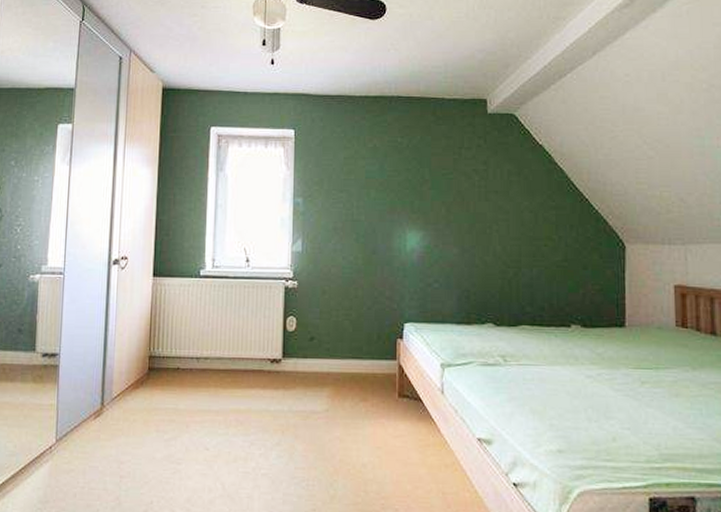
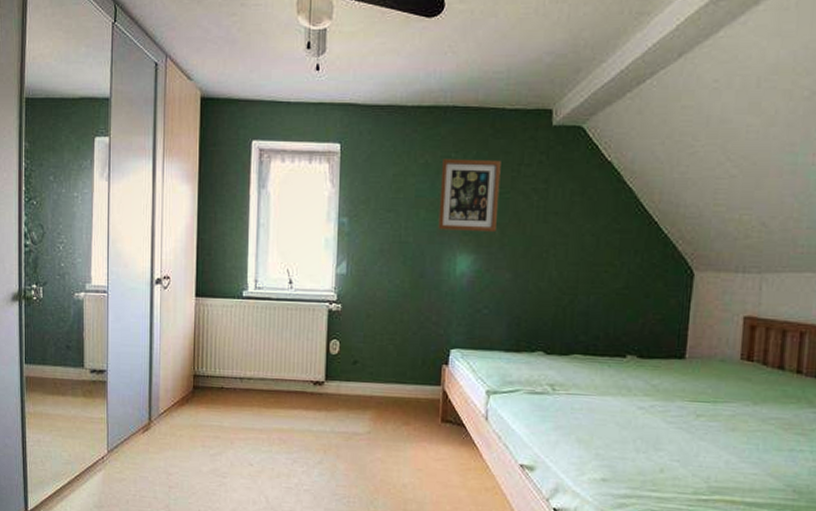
wall art: none [388,143,443,211] -> present [438,158,501,233]

